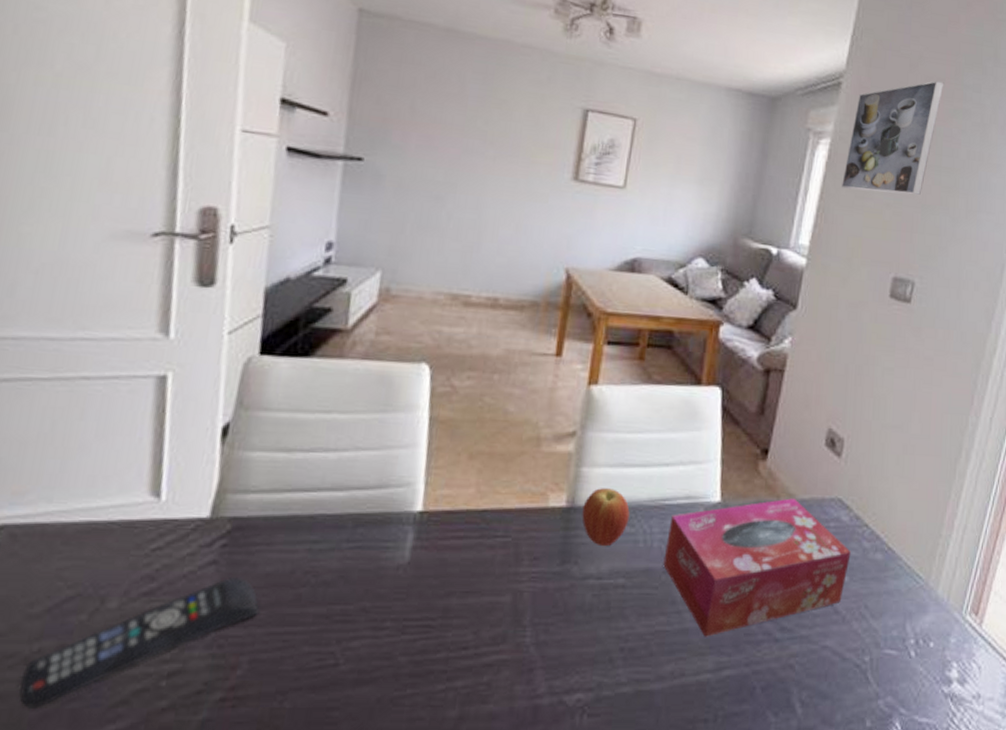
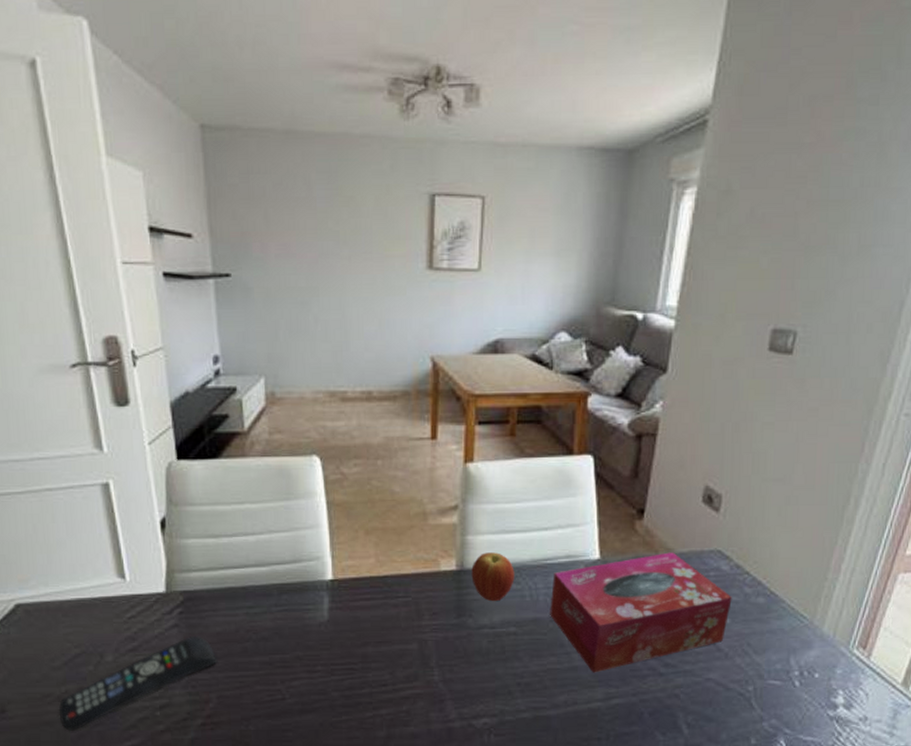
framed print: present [842,80,944,195] -> none [711,99,832,240]

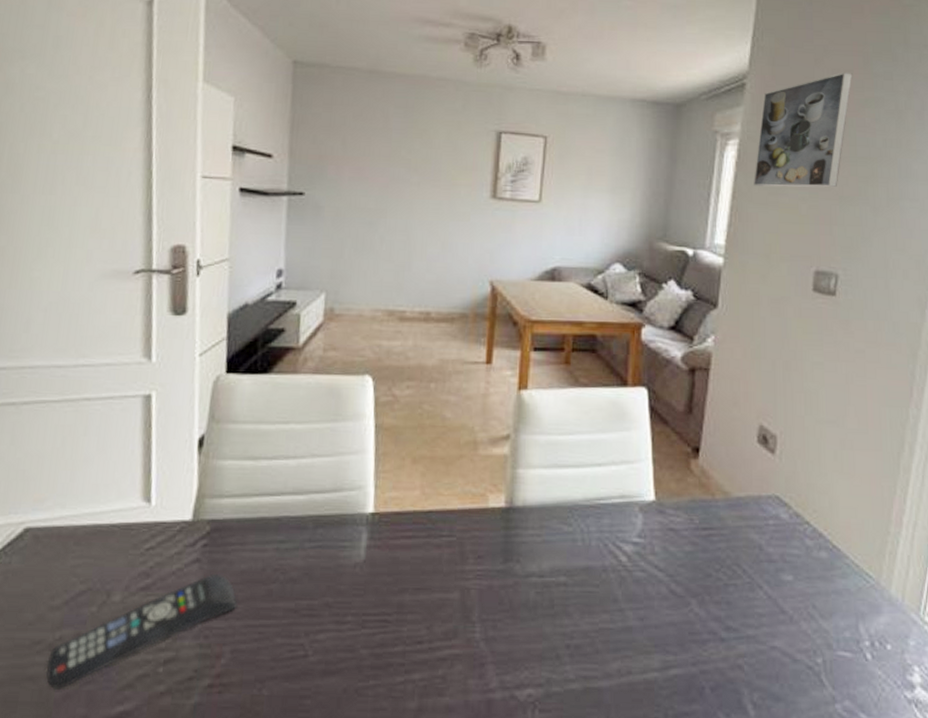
fruit: present [471,552,515,602] -> none [521,488,566,546]
tissue box: present [550,552,732,673] -> none [602,496,793,636]
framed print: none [711,99,832,240] -> present [754,72,853,188]

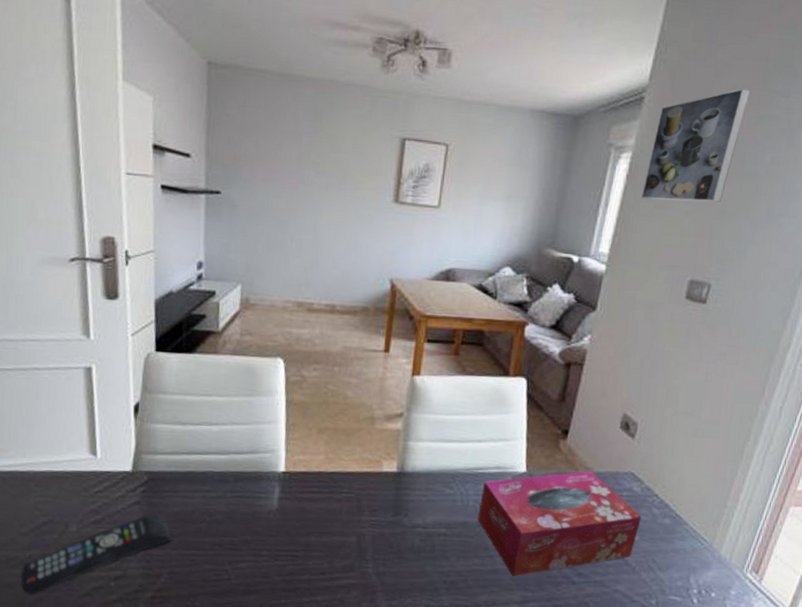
tissue box: none [602,496,793,636] -> present [477,471,642,577]

